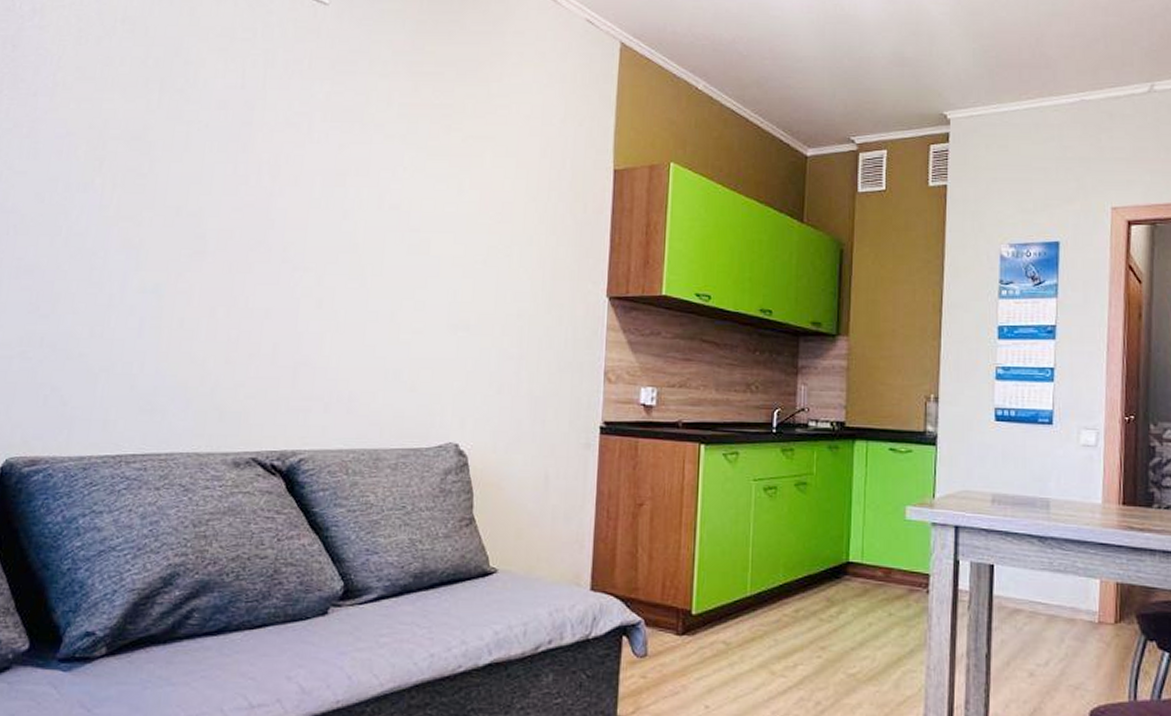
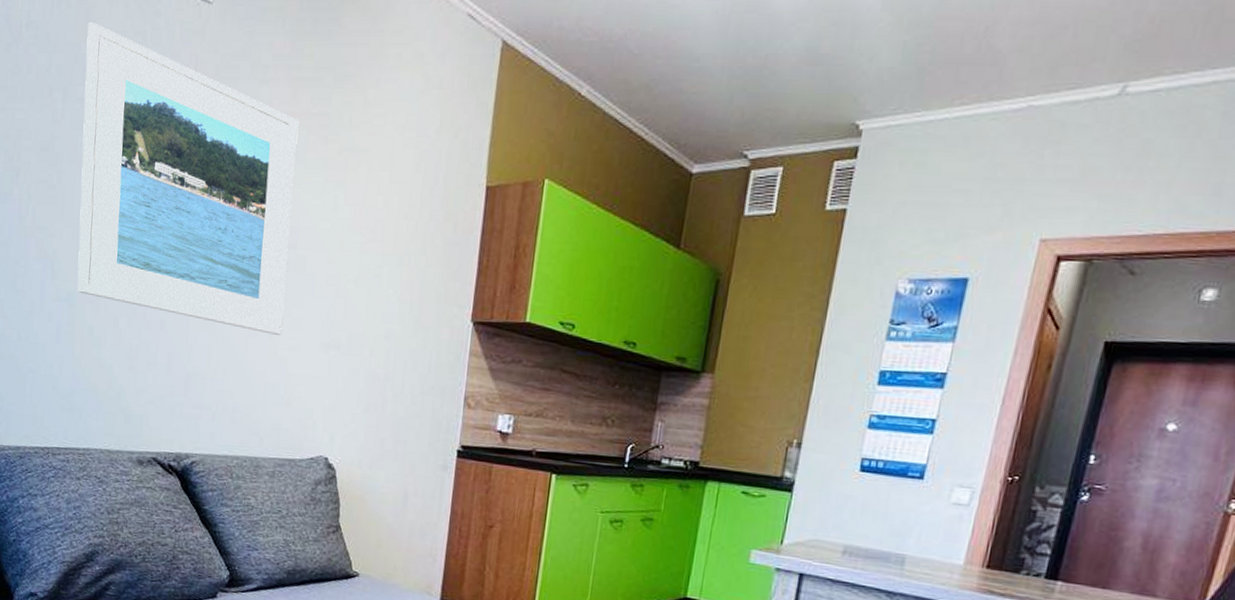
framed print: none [167,19,421,318] -> present [77,22,299,335]

